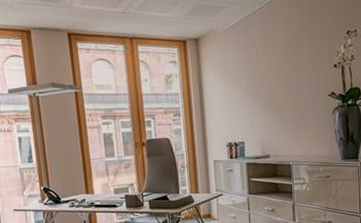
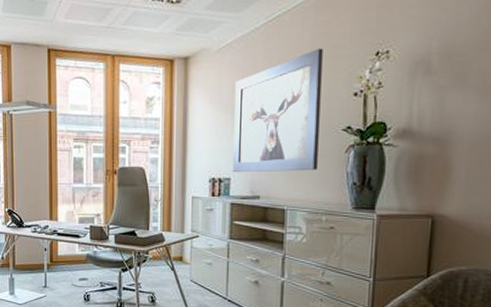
wall art: none [240,29,312,137] -> present [233,48,323,173]

